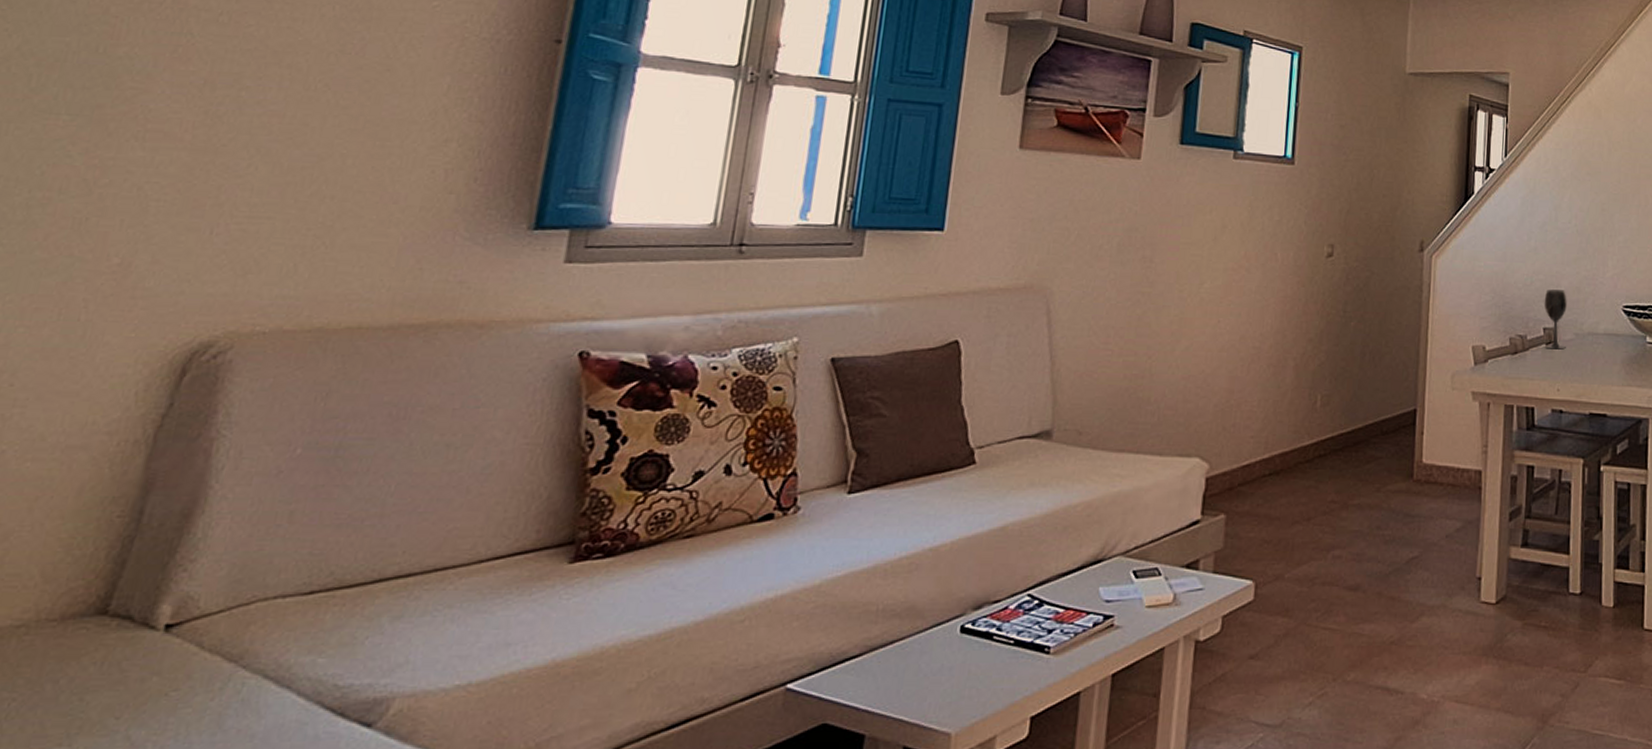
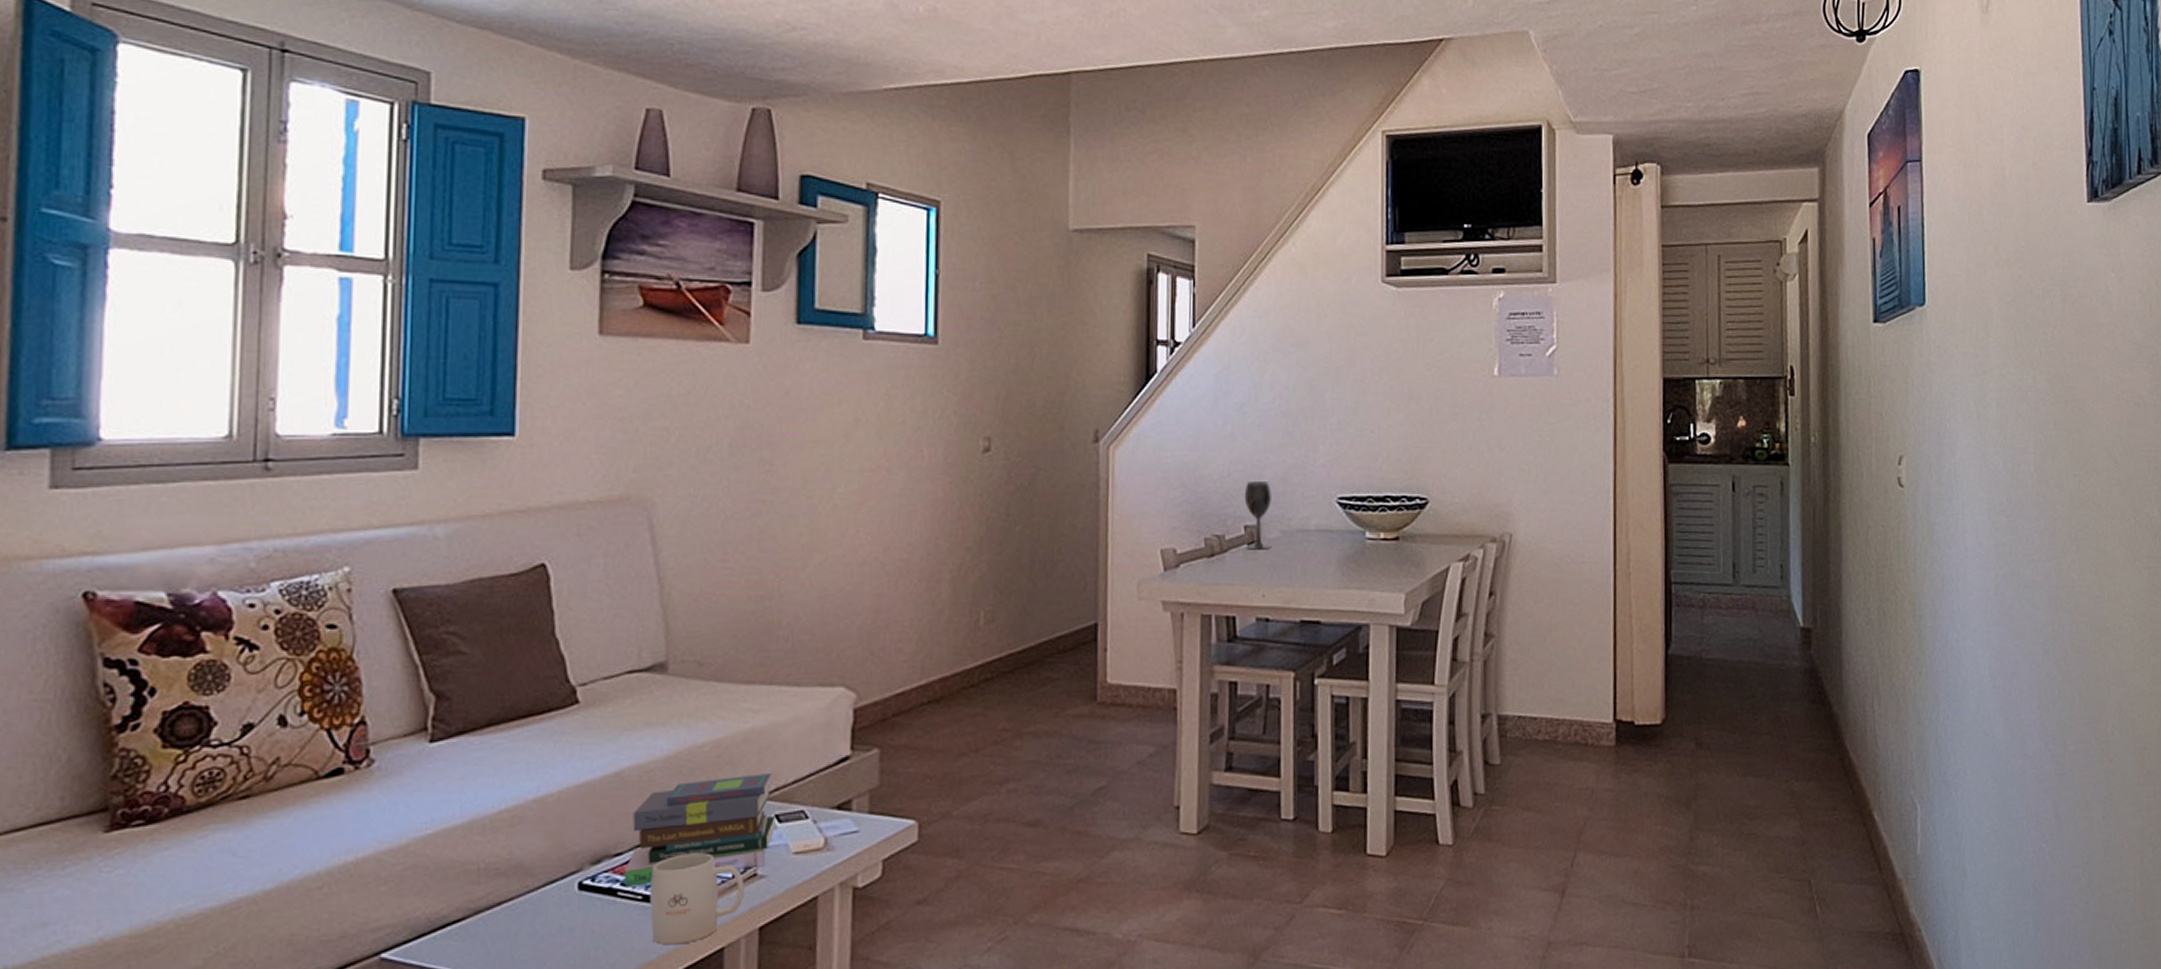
books: none [1000,533,1134,632] -> present [624,773,776,887]
mug: none [1019,603,1103,687] -> present [650,853,744,945]

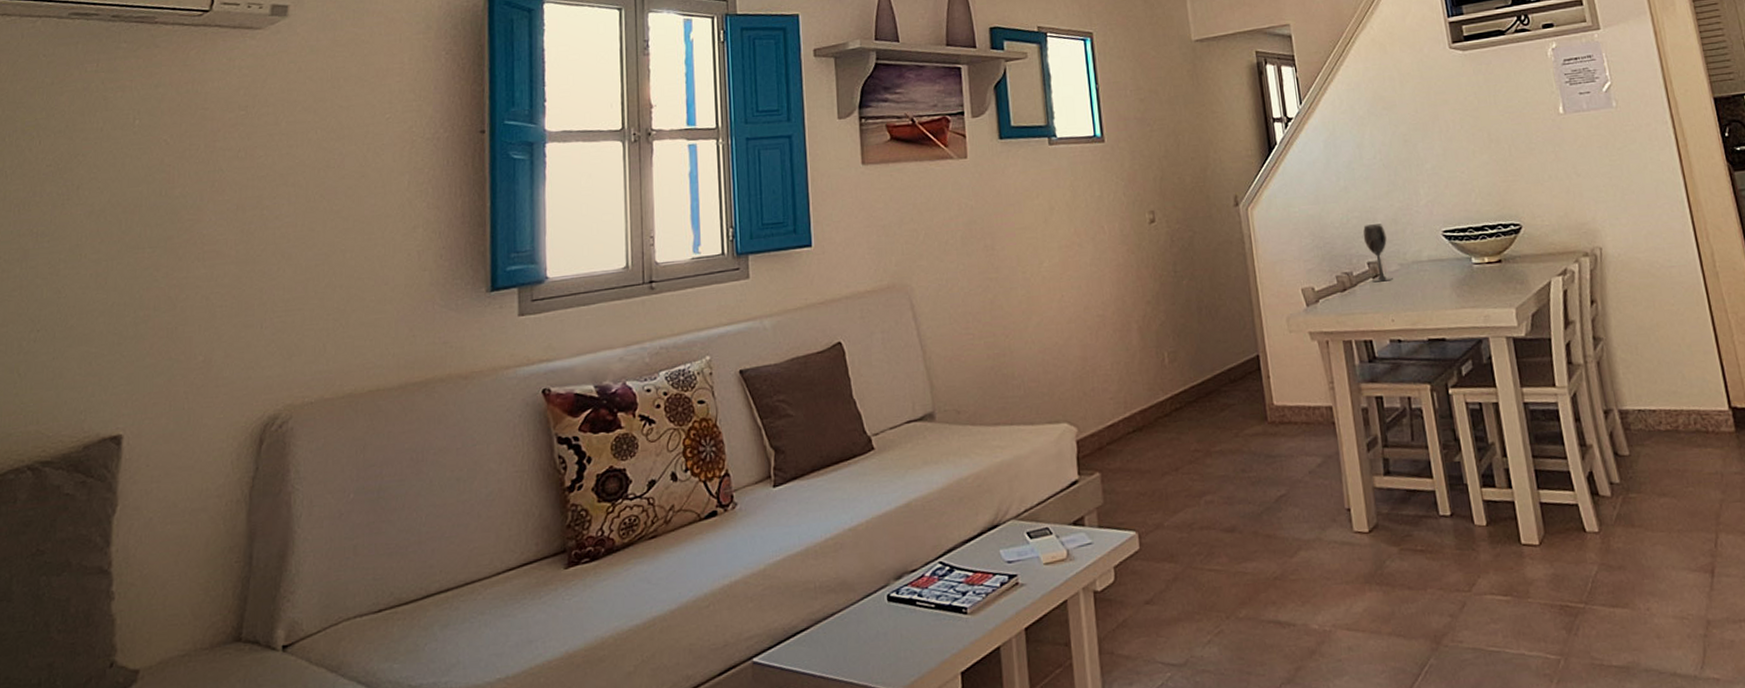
books: present [624,773,776,887] -> none [919,498,1029,597]
mug: present [650,853,744,945] -> none [939,566,1011,646]

